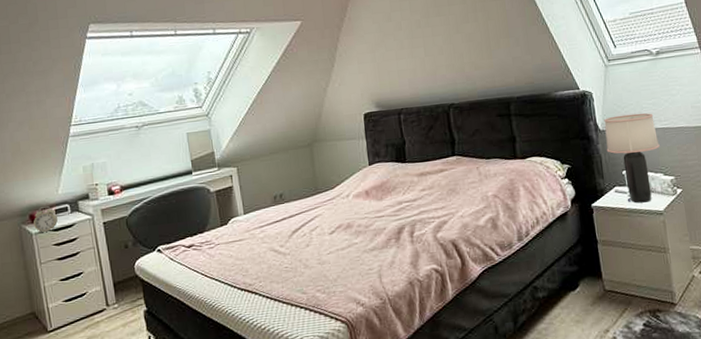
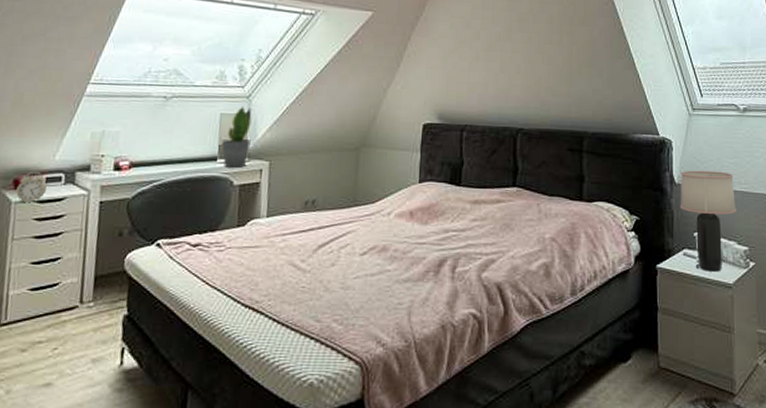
potted plant: none [192,123,218,178] -> present [220,105,252,168]

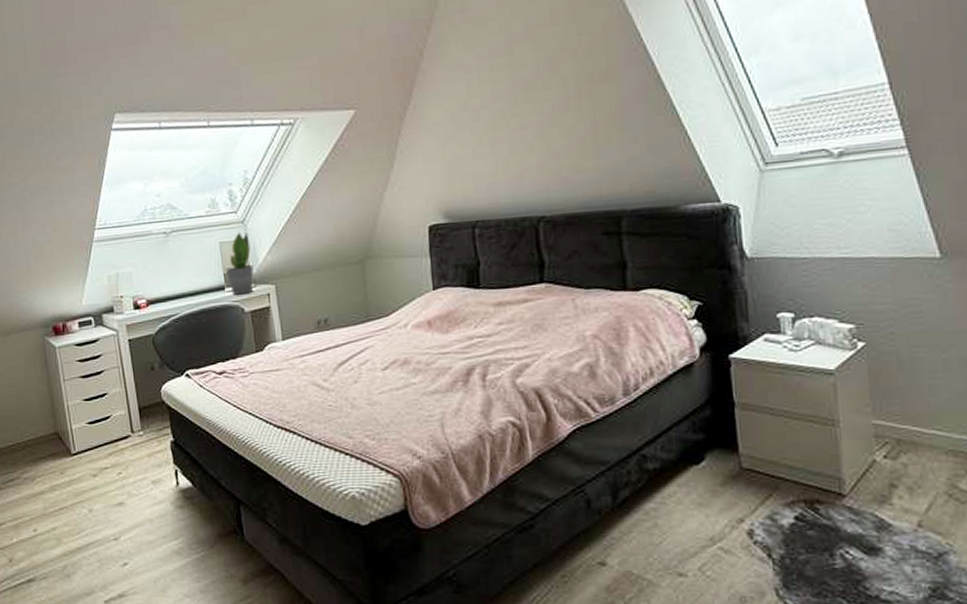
alarm clock: present [16,171,47,203] -> none [57,317,81,348]
table lamp: present [680,170,737,272] -> none [754,236,836,358]

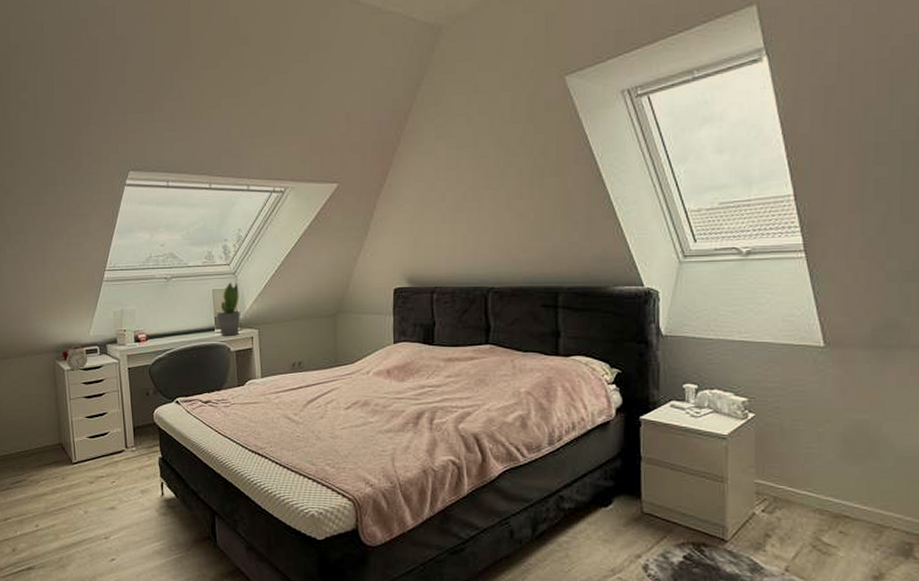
alarm clock: none [57,317,81,348] -> present [66,345,87,371]

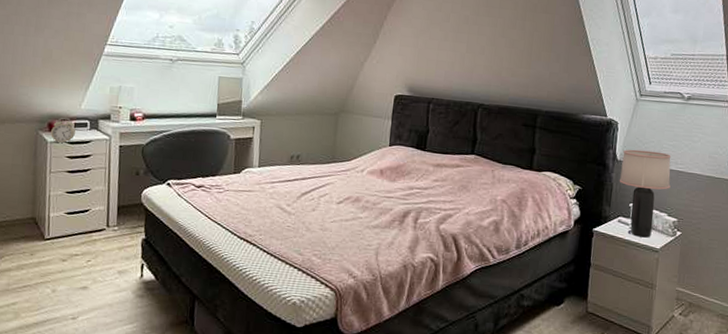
potted plant: present [216,281,241,336] -> none [219,71,246,124]
table lamp: none [667,321,735,423] -> present [619,149,672,238]

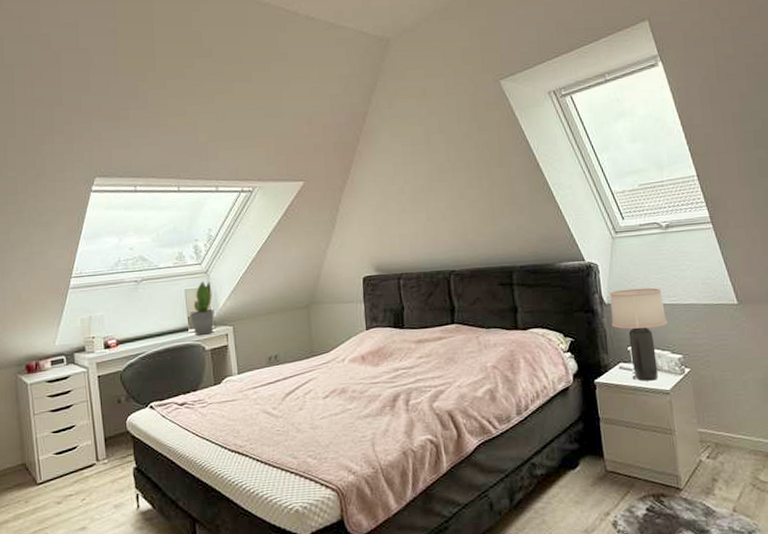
alarm clock: present [51,117,75,143] -> none [30,356,53,384]
potted plant: none [219,71,246,124] -> present [189,280,215,335]

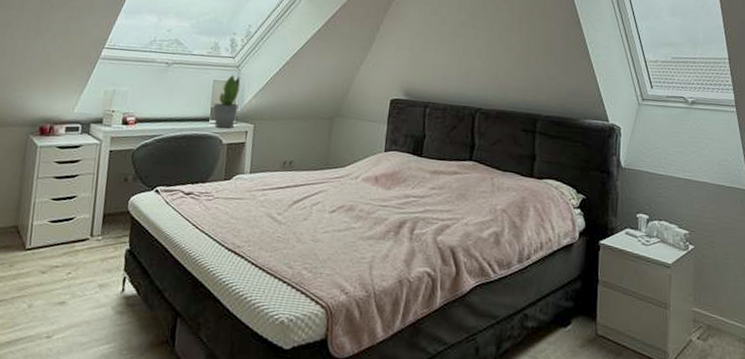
table lamp: present [609,287,668,381] -> none [624,156,679,252]

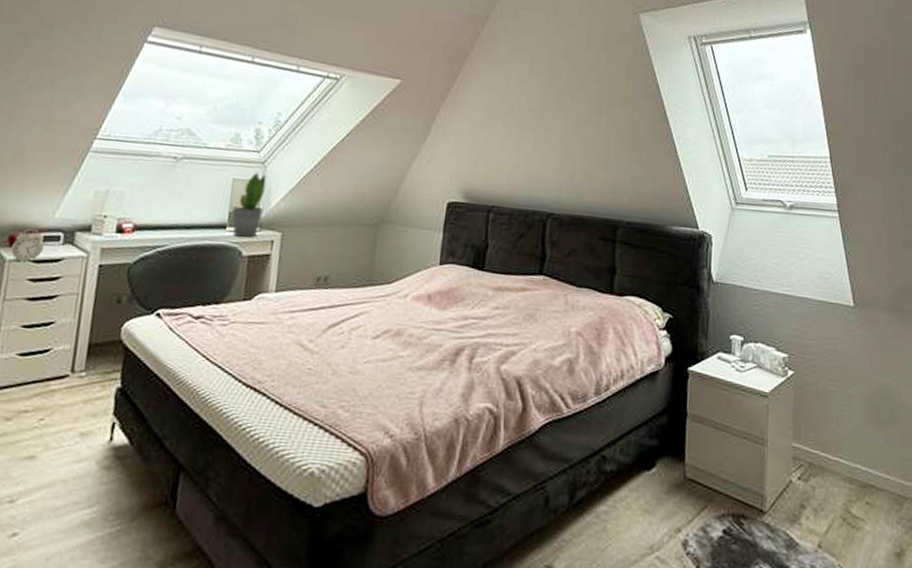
alarm clock: none [41,121,67,148] -> present [11,228,44,262]

